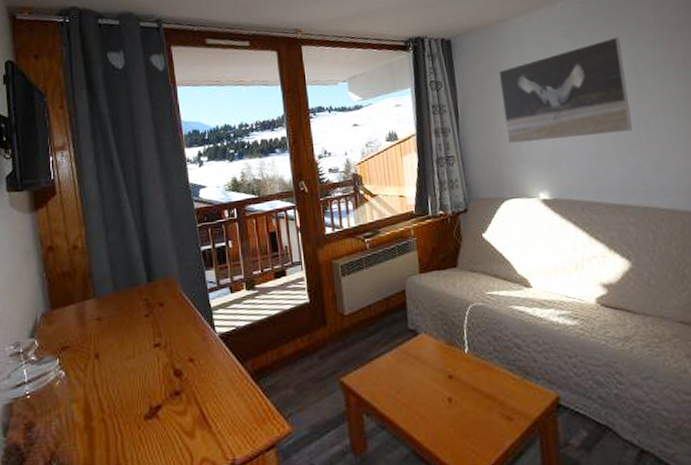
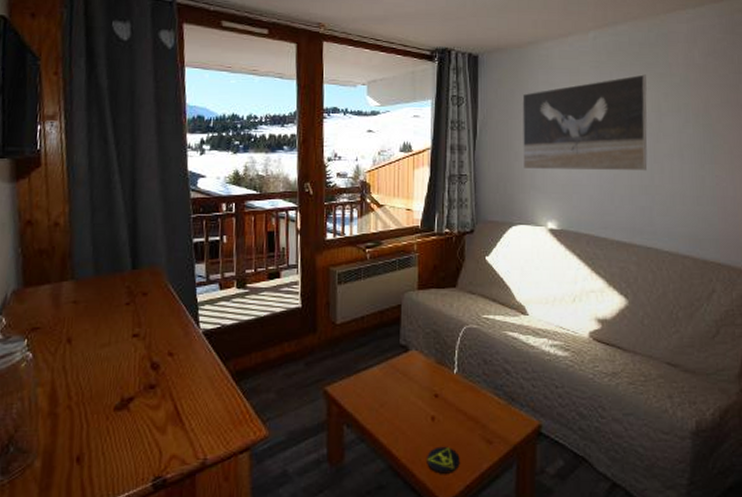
coaster: none [448,426,482,455] -> present [427,446,460,474]

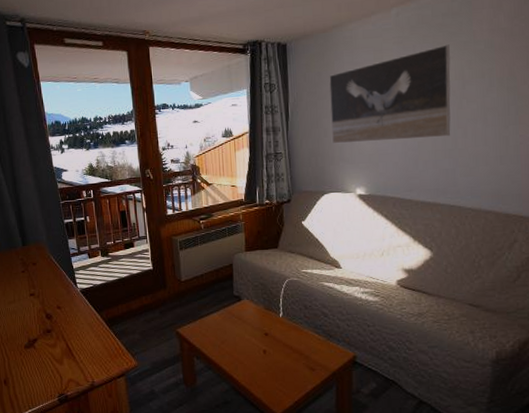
coaster: present [427,446,460,474] -> none [261,372,289,393]

